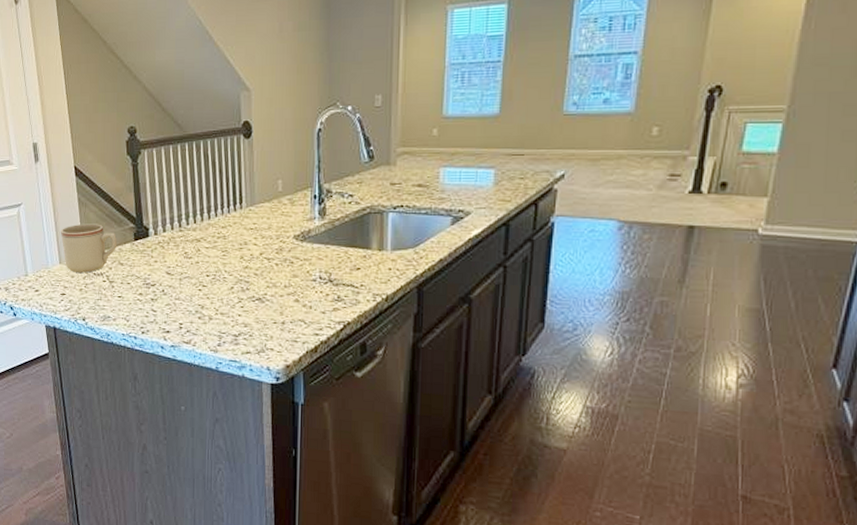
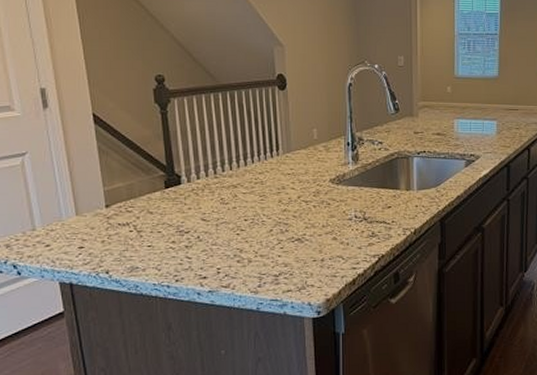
mug: present [61,223,117,273] -> none [77,172,144,224]

